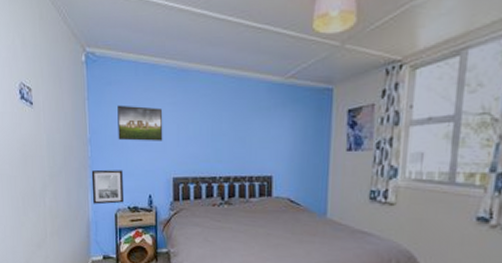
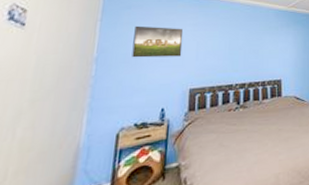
wall art: present [91,169,125,205] -> none [88,87,133,127]

